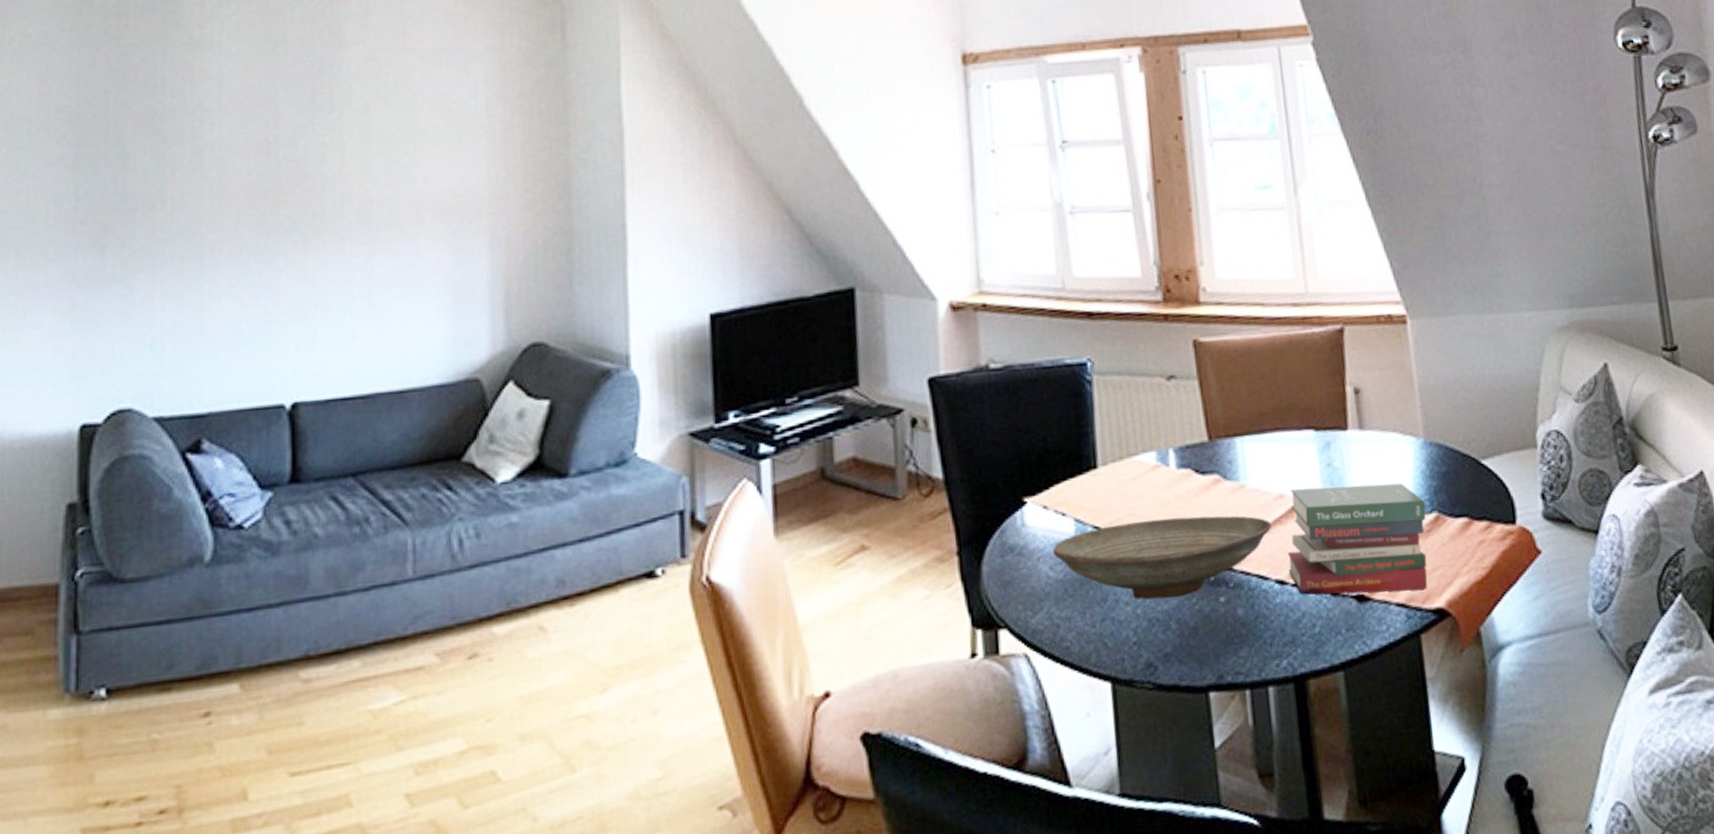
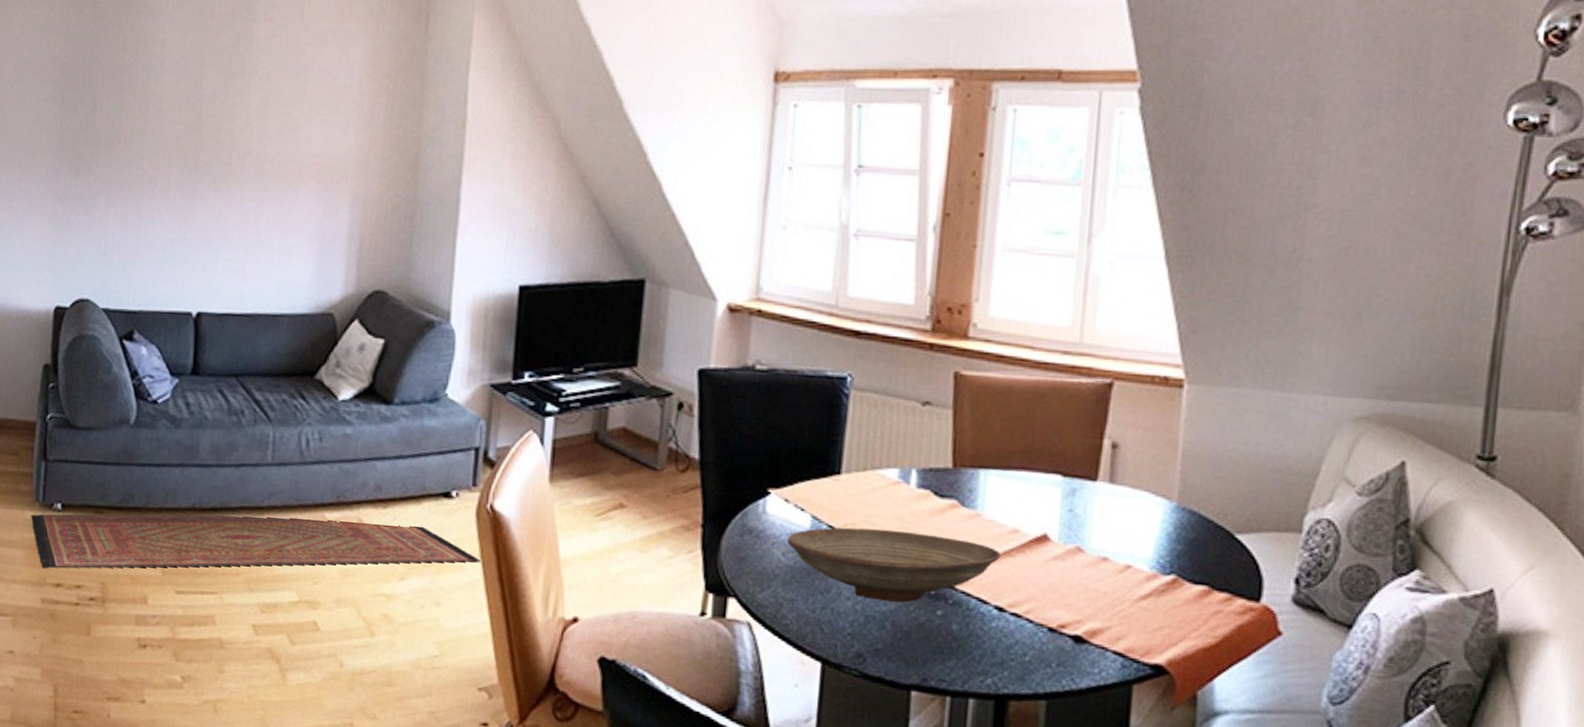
area rug: none [57,618,704,786] -> present [30,513,482,569]
books: present [1288,483,1428,596] -> none [1009,526,1165,645]

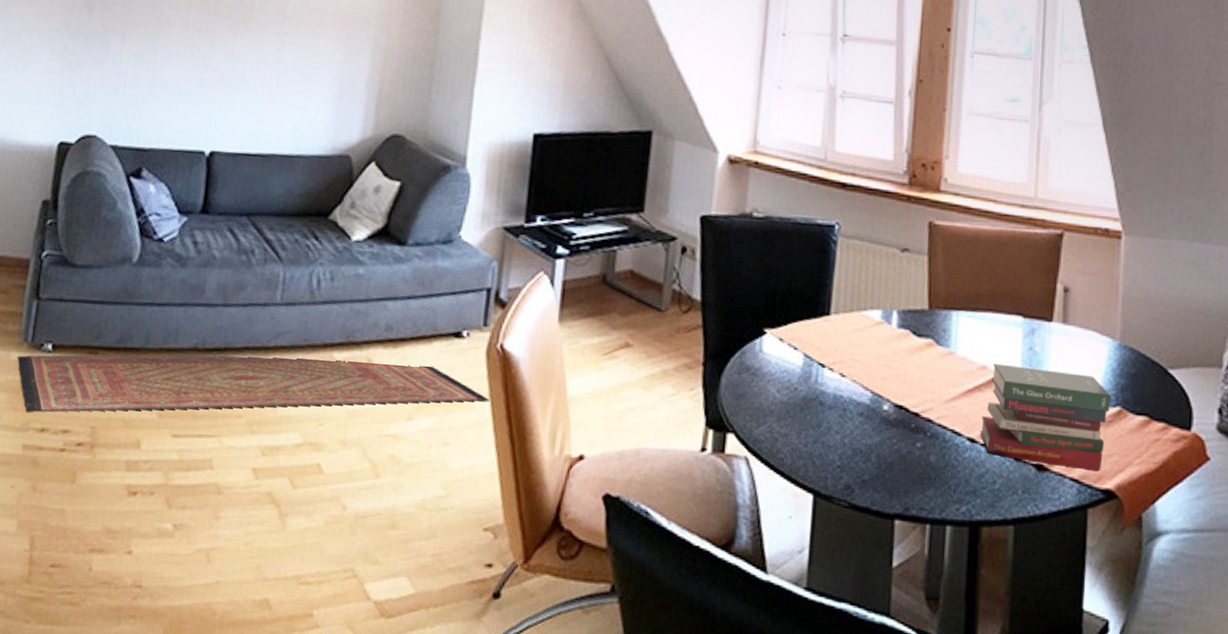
decorative bowl: present [787,527,1000,603] -> none [782,365,971,436]
books: none [1009,526,1165,645] -> present [980,363,1112,472]

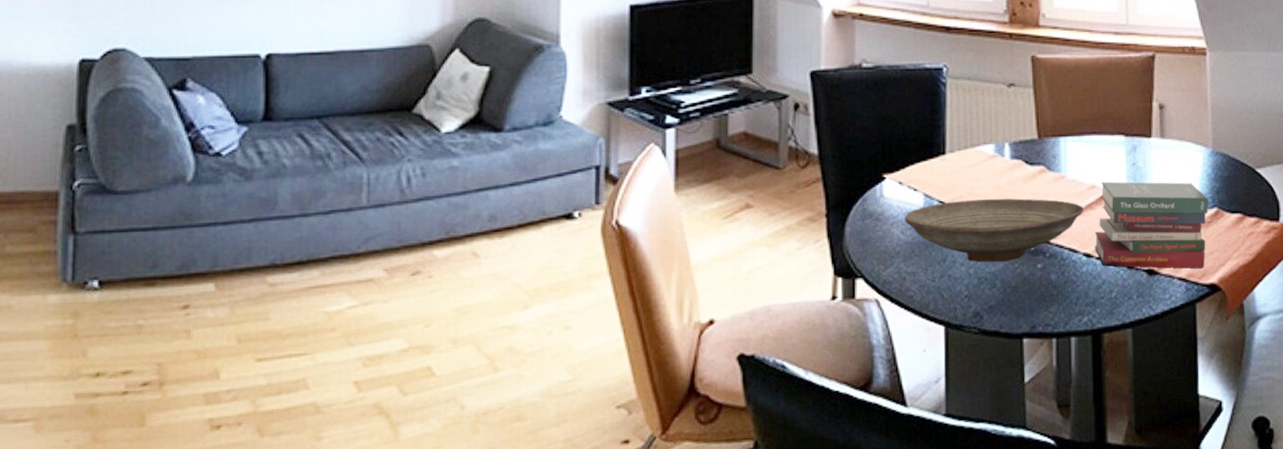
area rug: present [17,353,491,414] -> none [55,250,611,359]
decorative bowl: none [782,365,971,436] -> present [905,198,1083,263]

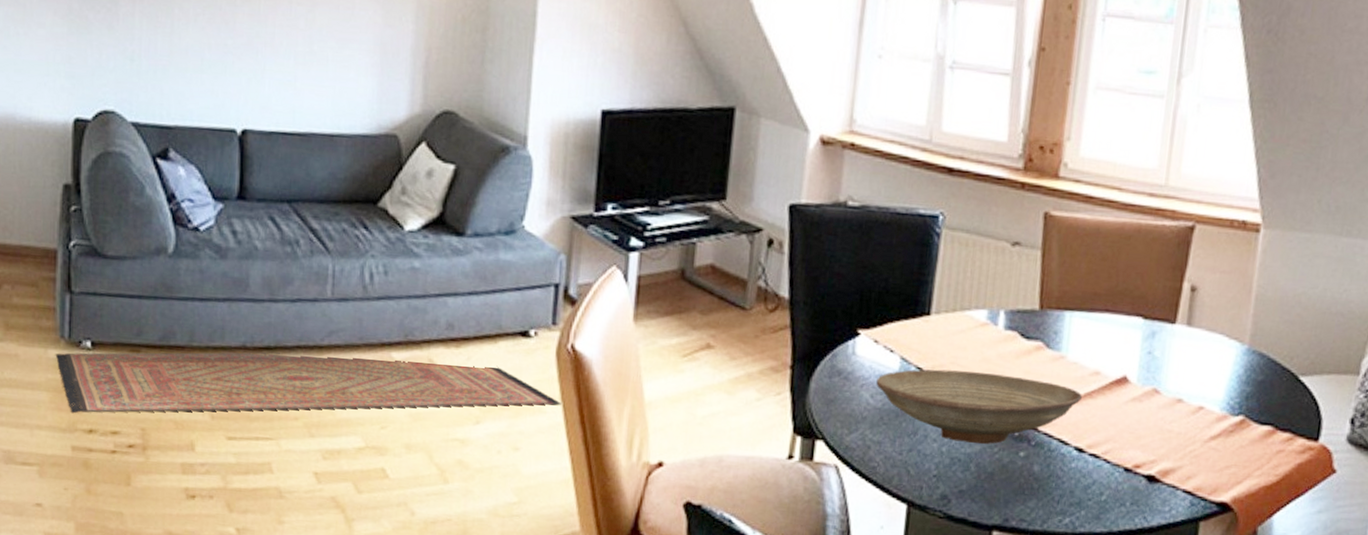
area rug: none [55,250,611,359] -> present [55,352,562,414]
books: present [1094,181,1209,269] -> none [1088,368,1235,484]

